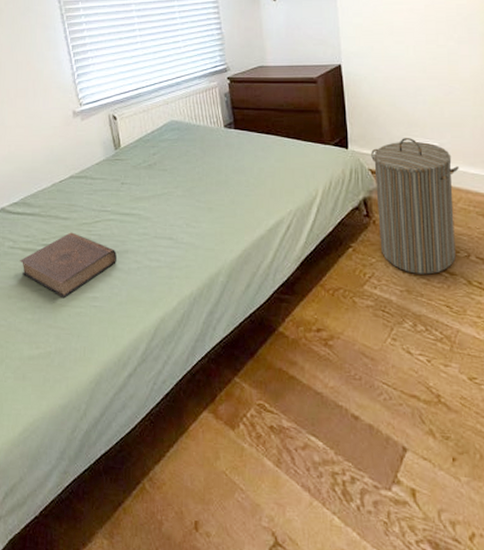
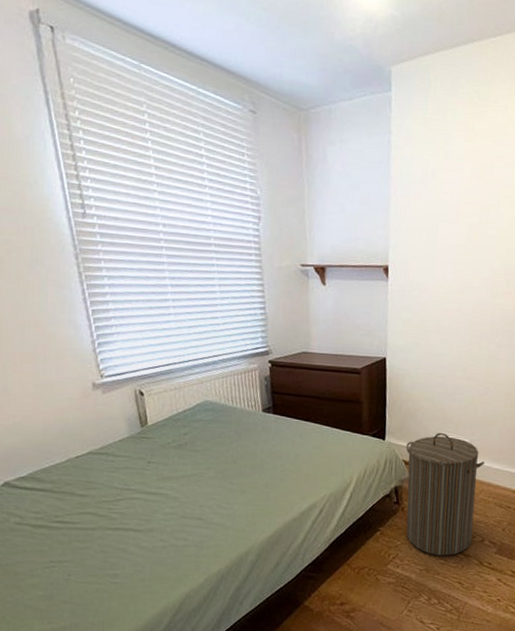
book: present [20,232,117,299] -> none [28,509,140,575]

